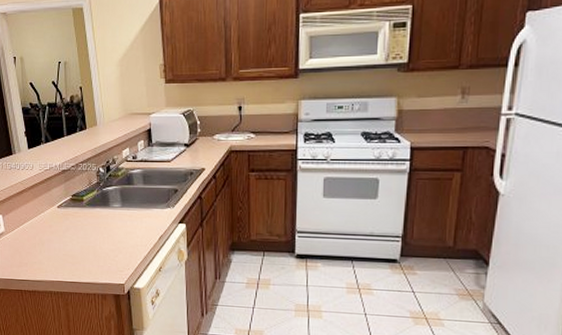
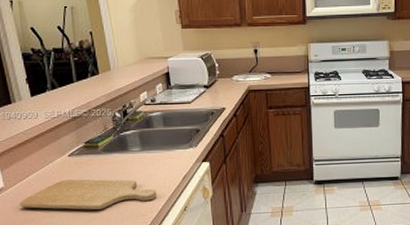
chopping board: none [17,229,134,261] -> present [20,179,157,210]

